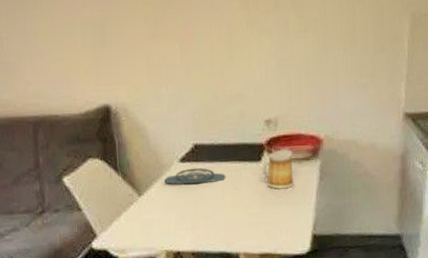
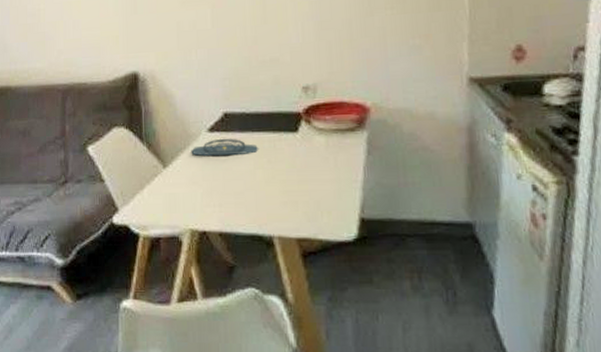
mug: present [262,149,294,189] -> none [299,118,337,164]

